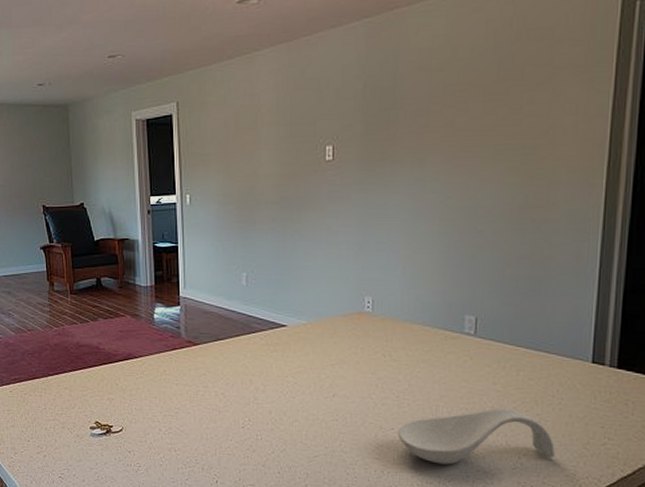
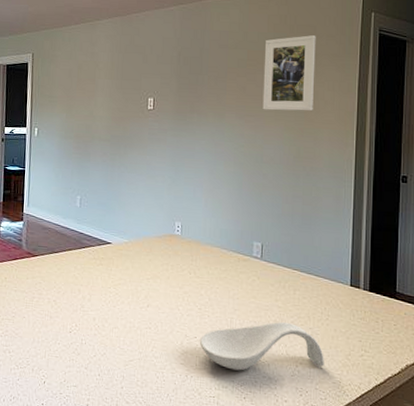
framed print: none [477,42,554,149] -> present [262,35,316,111]

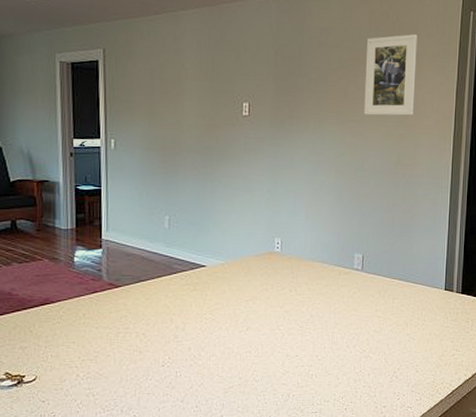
spoon rest: present [199,322,324,371] -> none [301,332,420,384]

